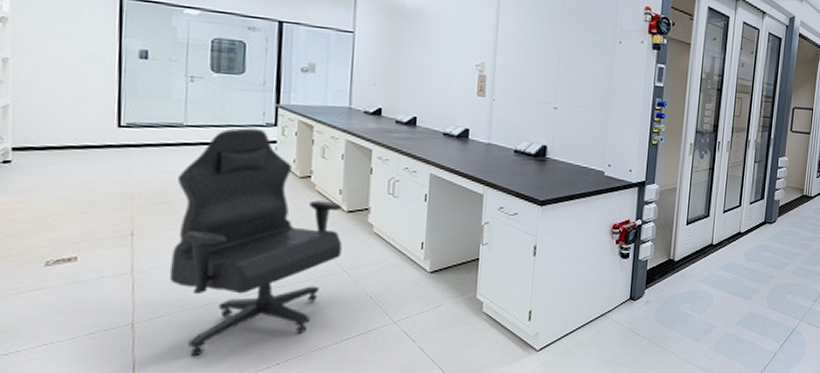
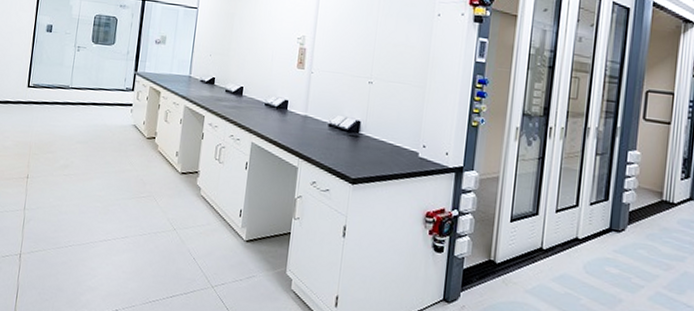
office chair: present [169,127,342,357] -> none [48,91,177,292]

